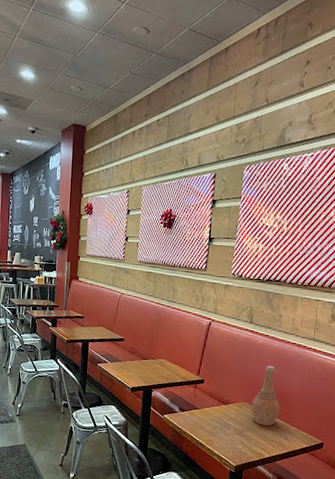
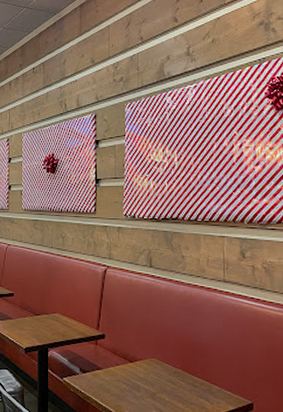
vase: present [251,365,280,426] -> none [162,313,196,386]

